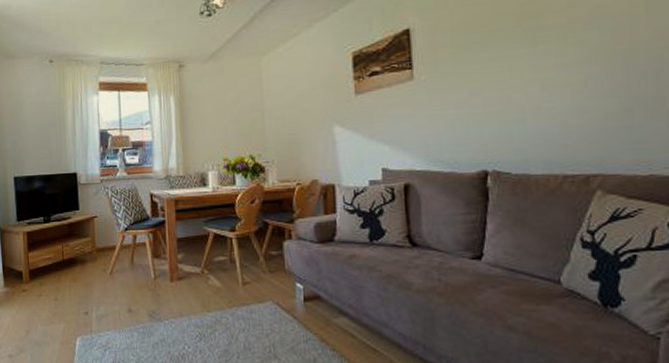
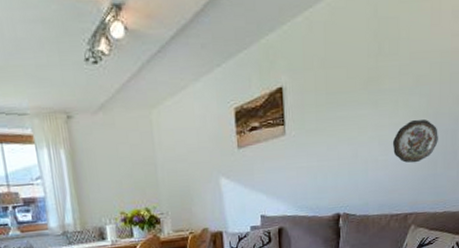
decorative plate: none [561,58,633,112] -> present [392,120,438,163]

